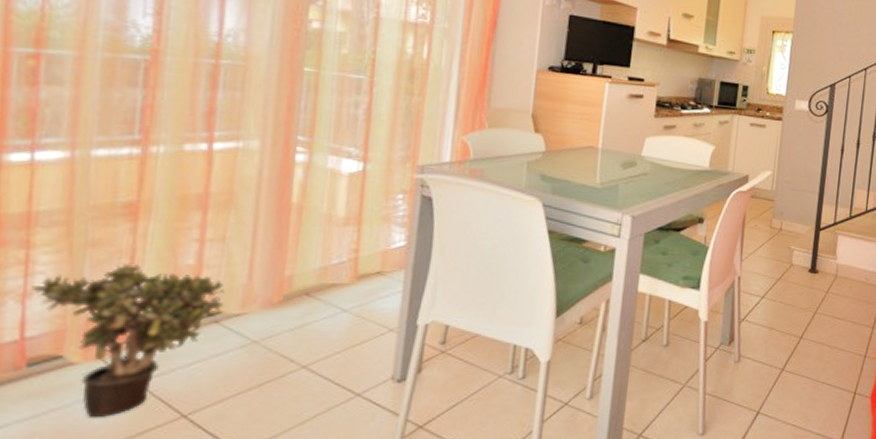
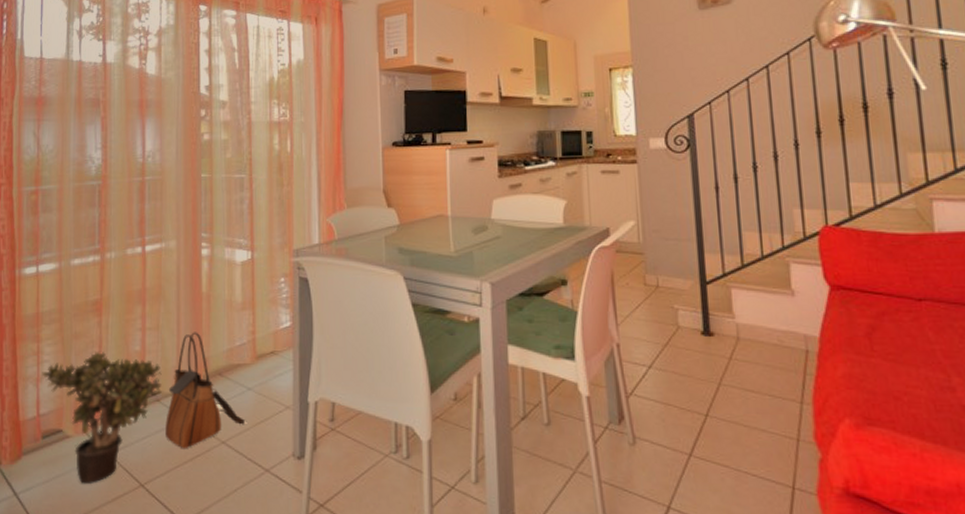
tote bag: none [224,246,336,374] -> present [166,332,246,448]

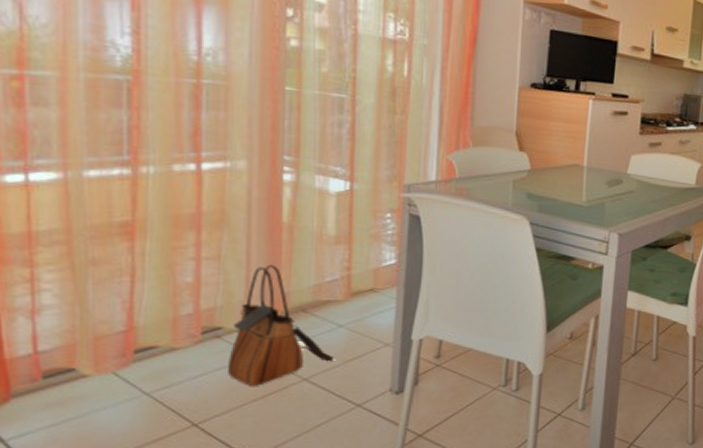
potted plant: present [42,352,162,483] -> none [39,282,224,425]

